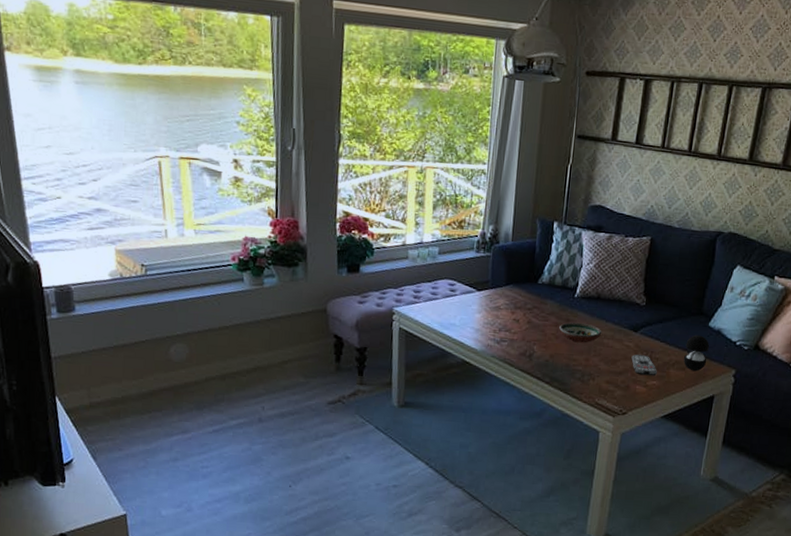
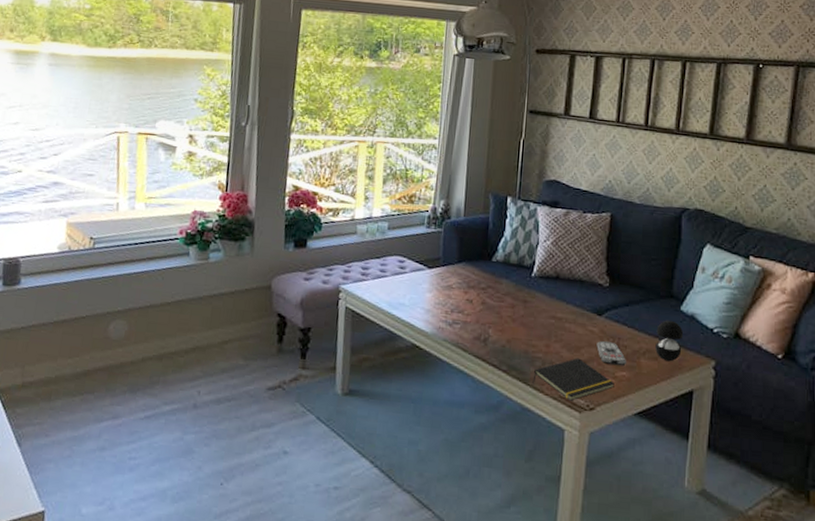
decorative bowl: present [559,322,602,343] -> none [516,304,563,327]
notepad: none [572,369,646,407] -> present [532,358,615,401]

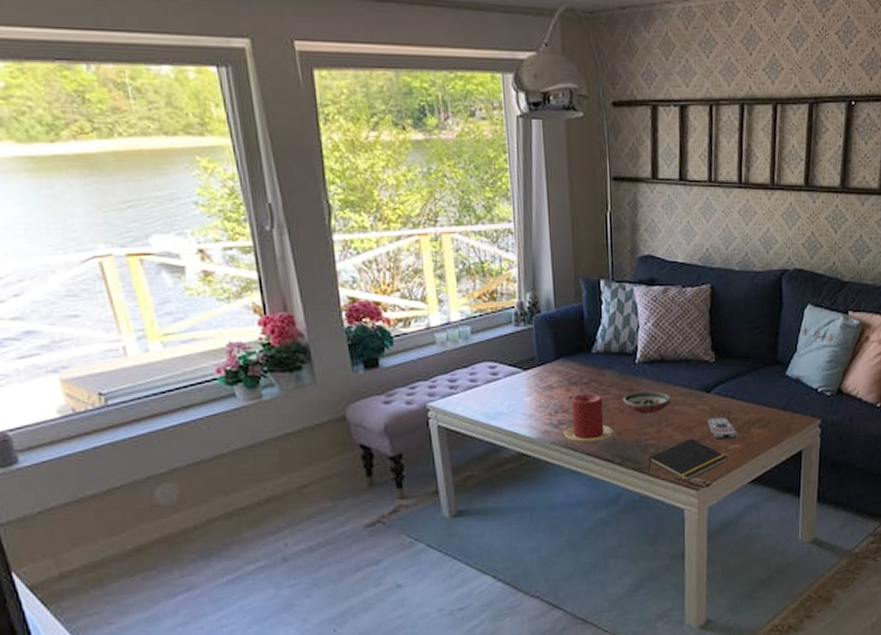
candle: none [457,298,504,346] -> present [564,393,614,443]
decorative bowl: none [516,304,563,327] -> present [623,390,672,414]
speaker: present [655,320,684,362] -> none [764,386,790,427]

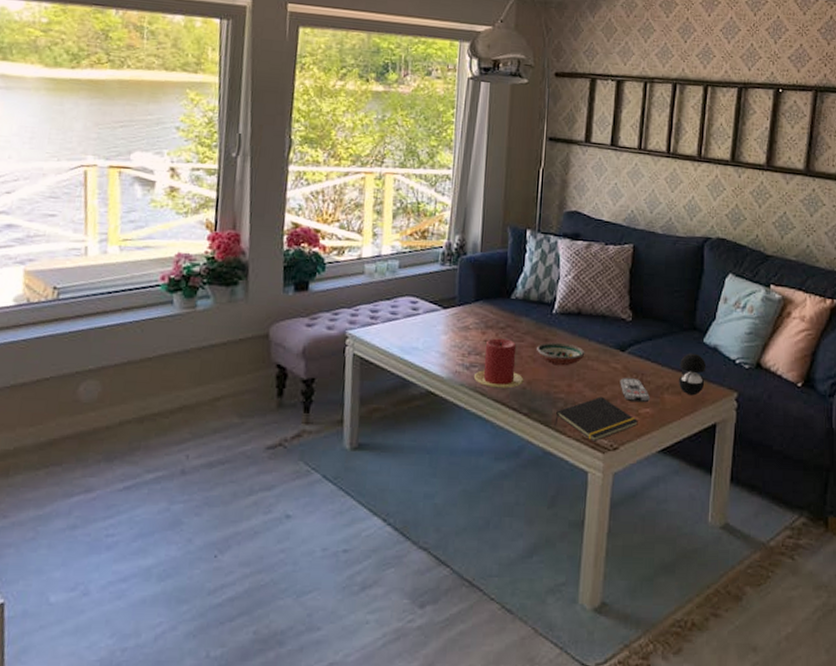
speaker: none [764,386,790,427] -> present [679,353,707,396]

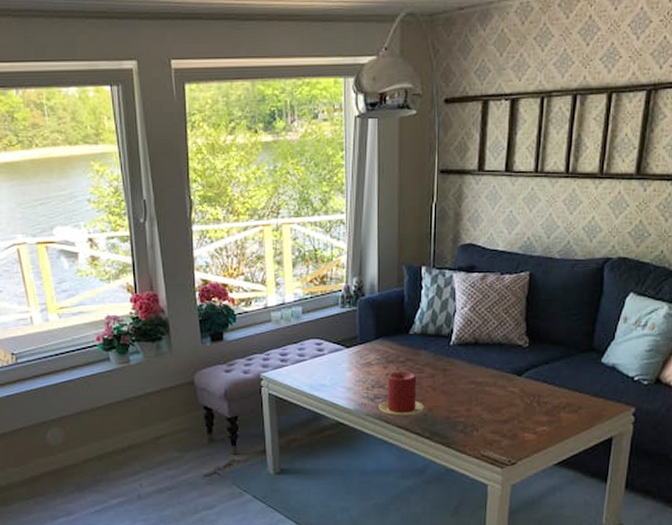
decorative bowl: present [537,342,585,366] -> none [436,371,483,393]
notepad: present [554,396,638,442] -> none [455,418,535,458]
remote control: present [620,378,650,403] -> none [517,400,546,422]
speaker: present [679,353,707,396] -> none [576,373,604,413]

